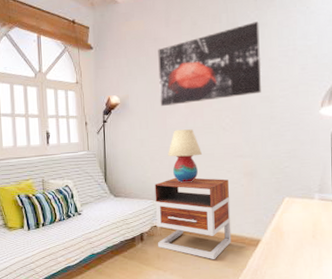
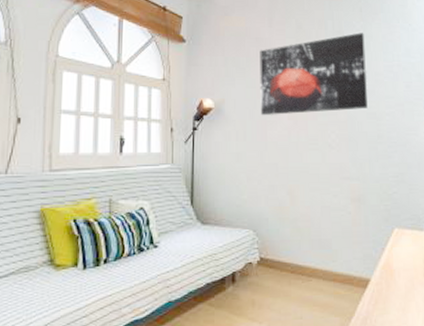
nightstand: present [154,177,232,260] -> none [251,201,338,307]
table lamp: present [168,129,203,183] -> none [268,144,307,209]

